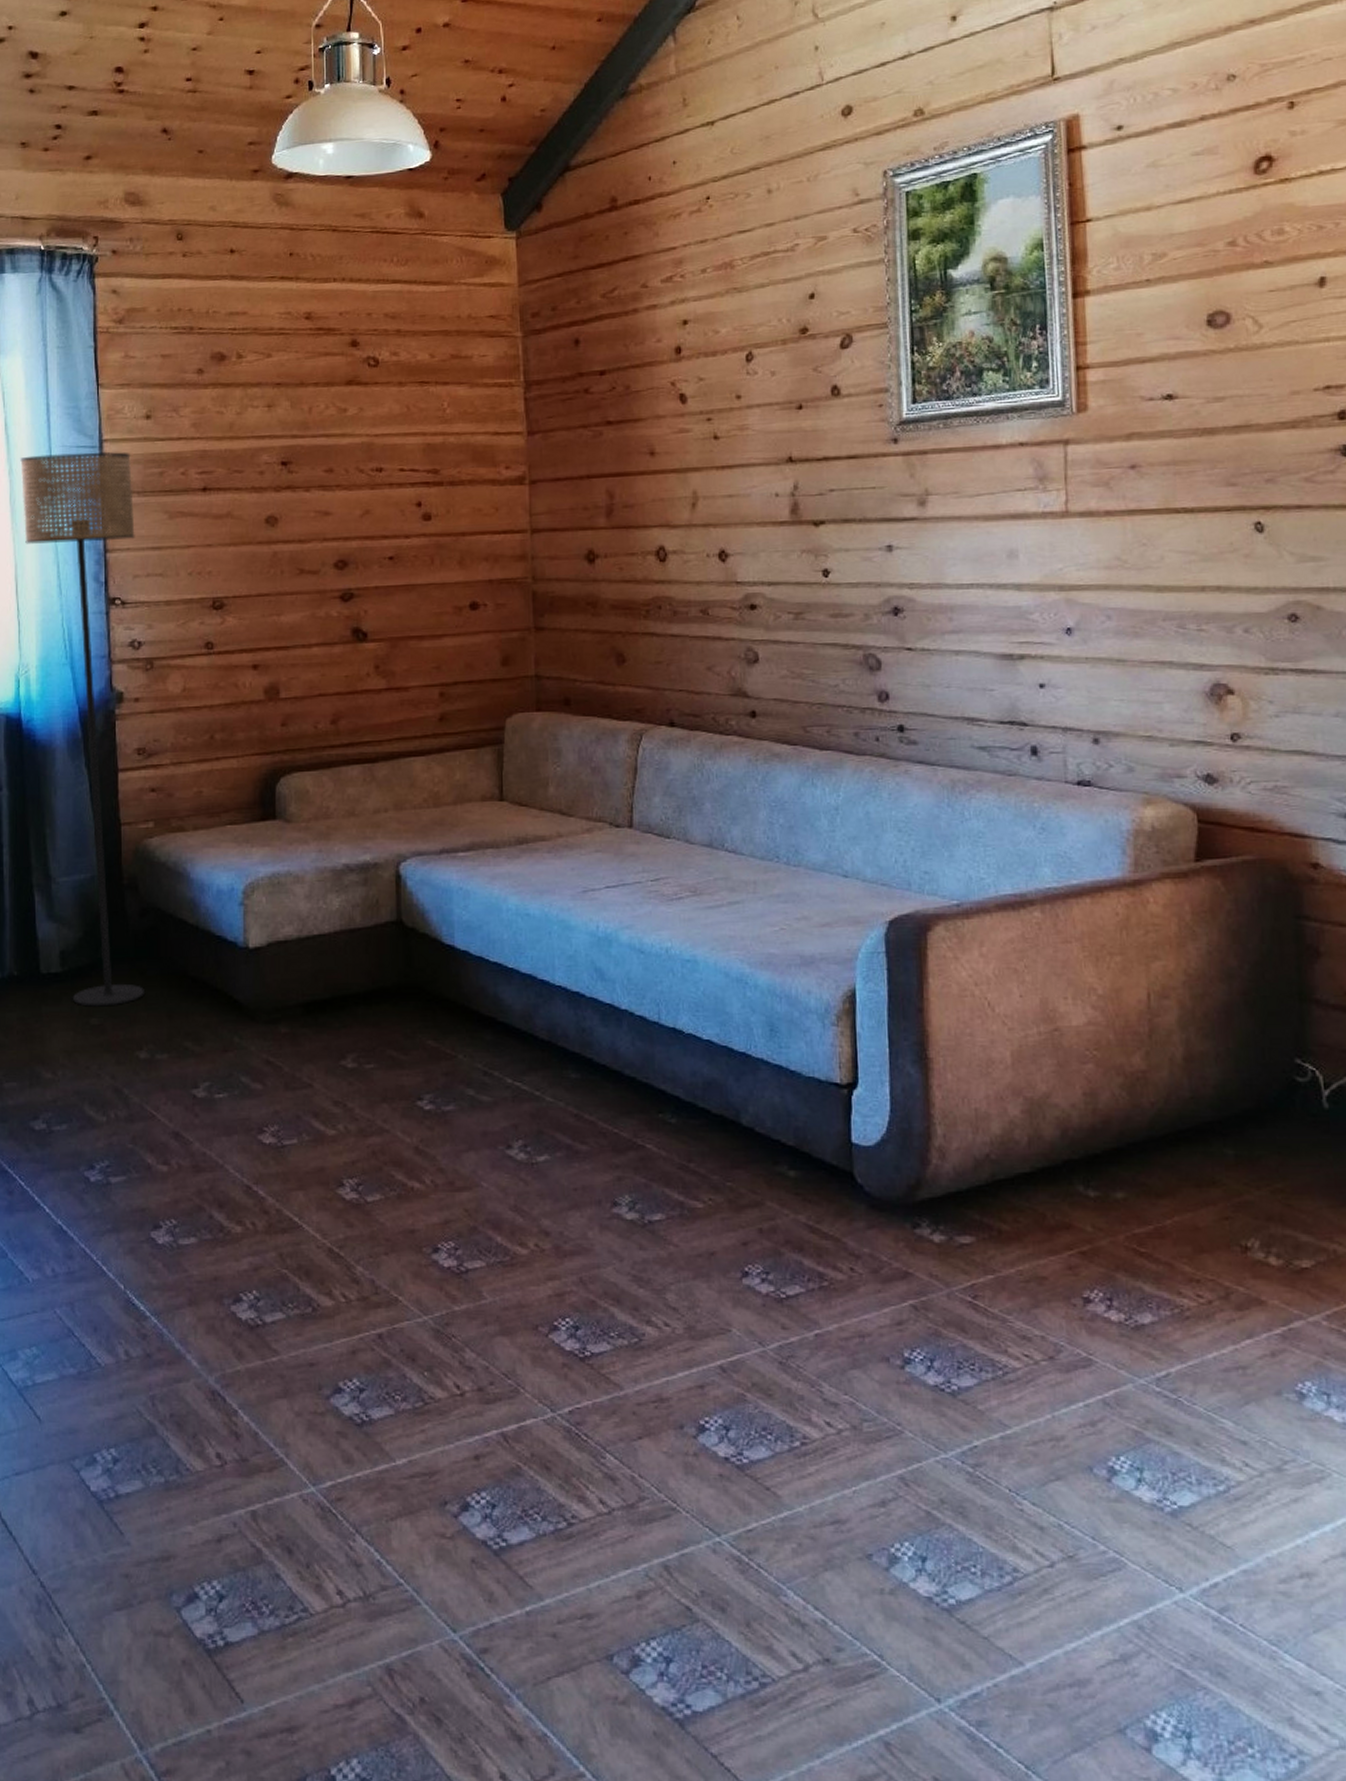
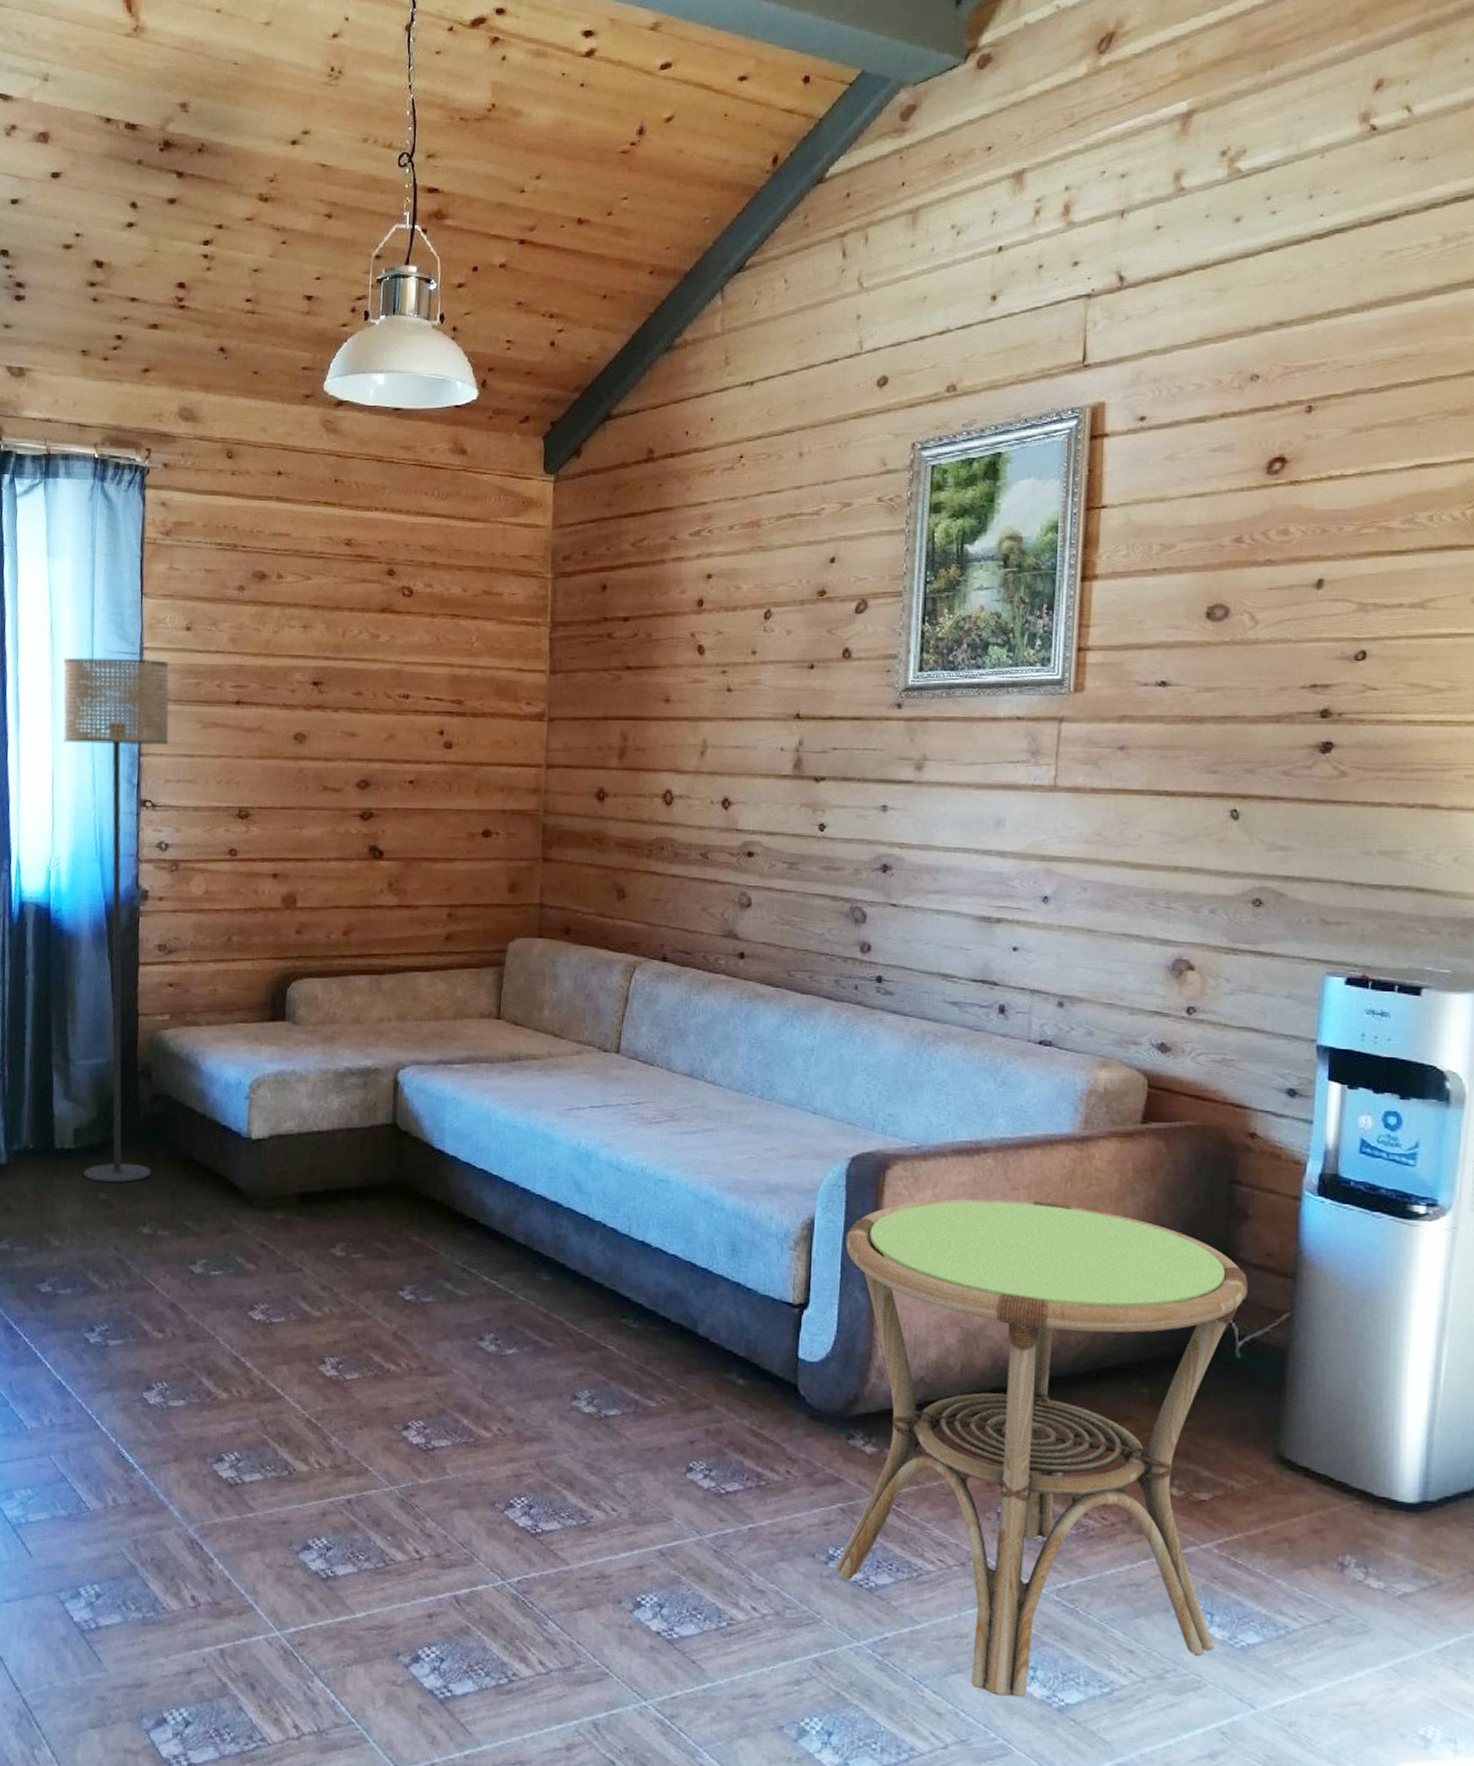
side table: none [891,954,1335,1503] -> present [834,1198,1248,1697]

